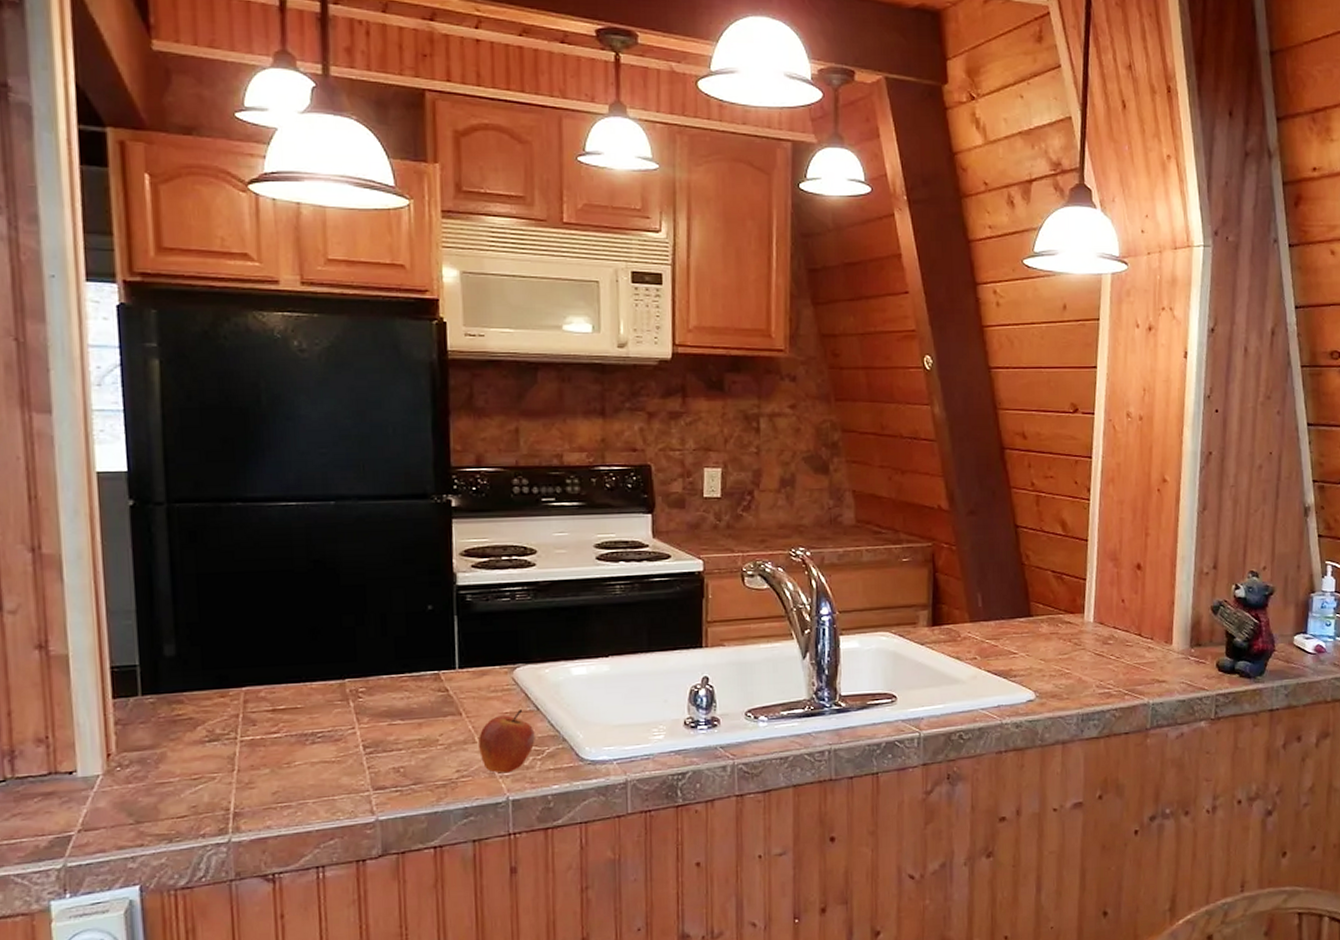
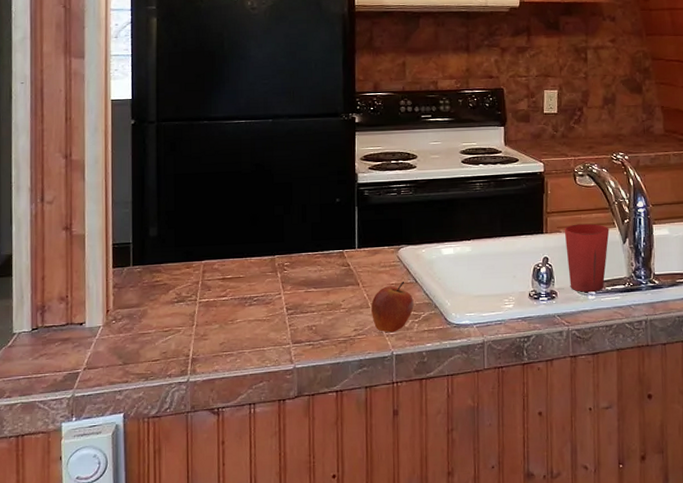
cup: none [729,634,786,718] -> present [564,223,610,292]

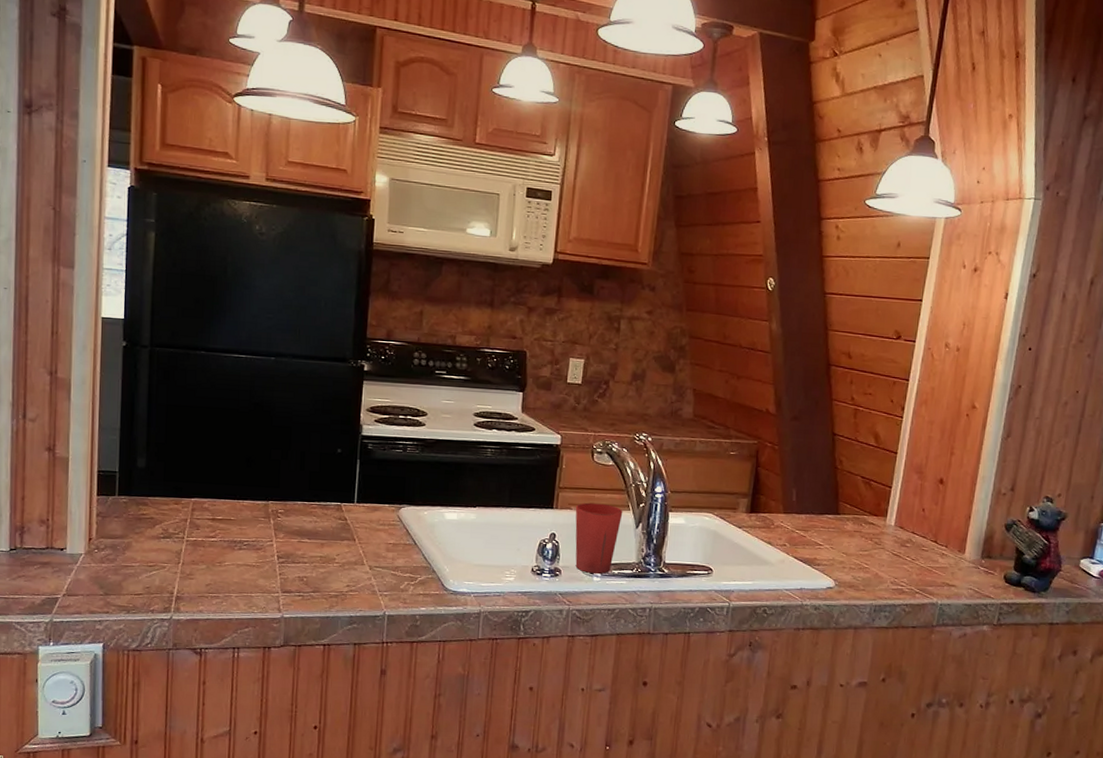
fruit: present [371,281,414,333] -> none [366,541,411,593]

